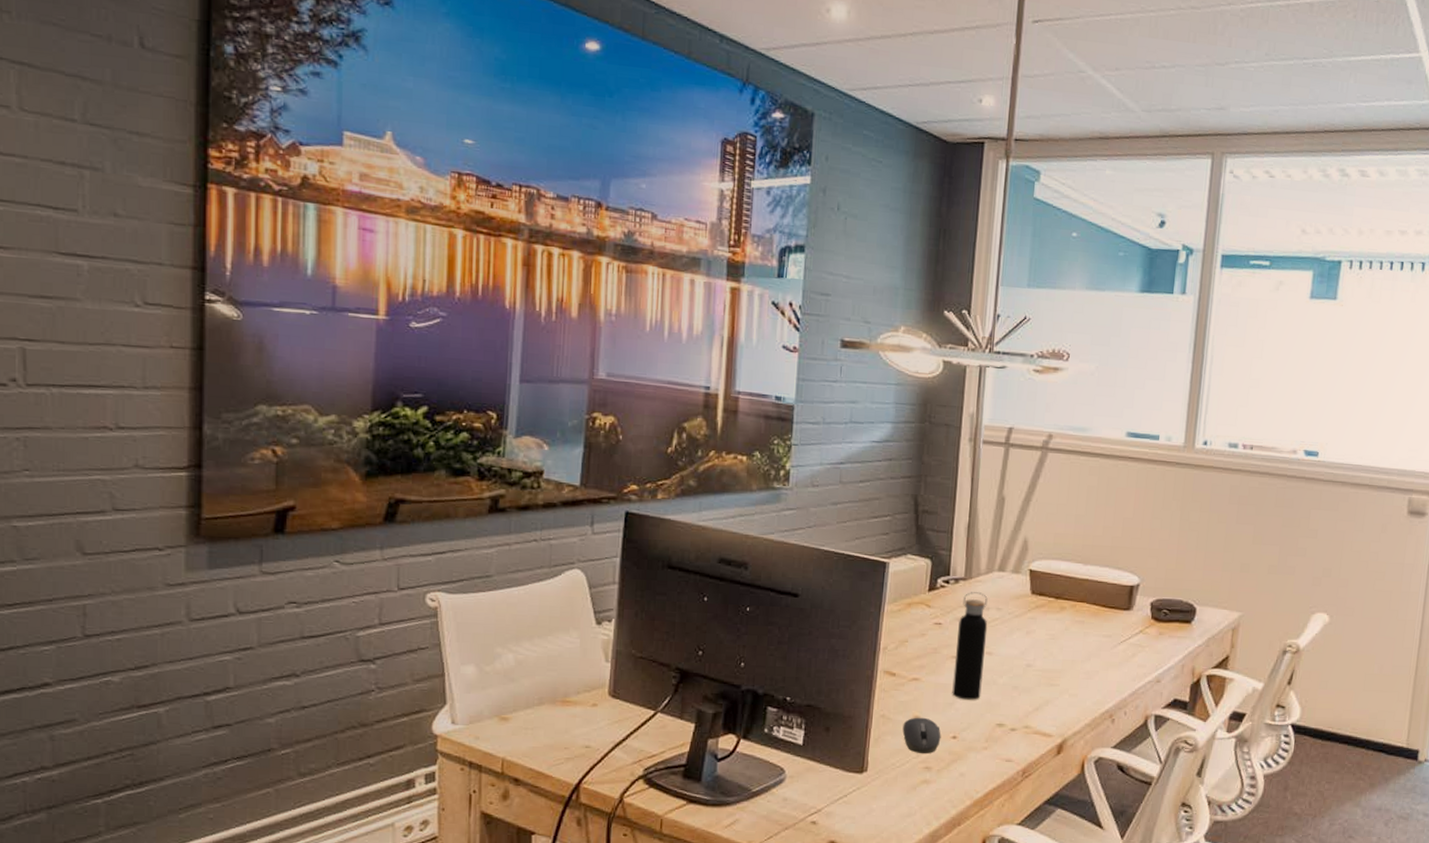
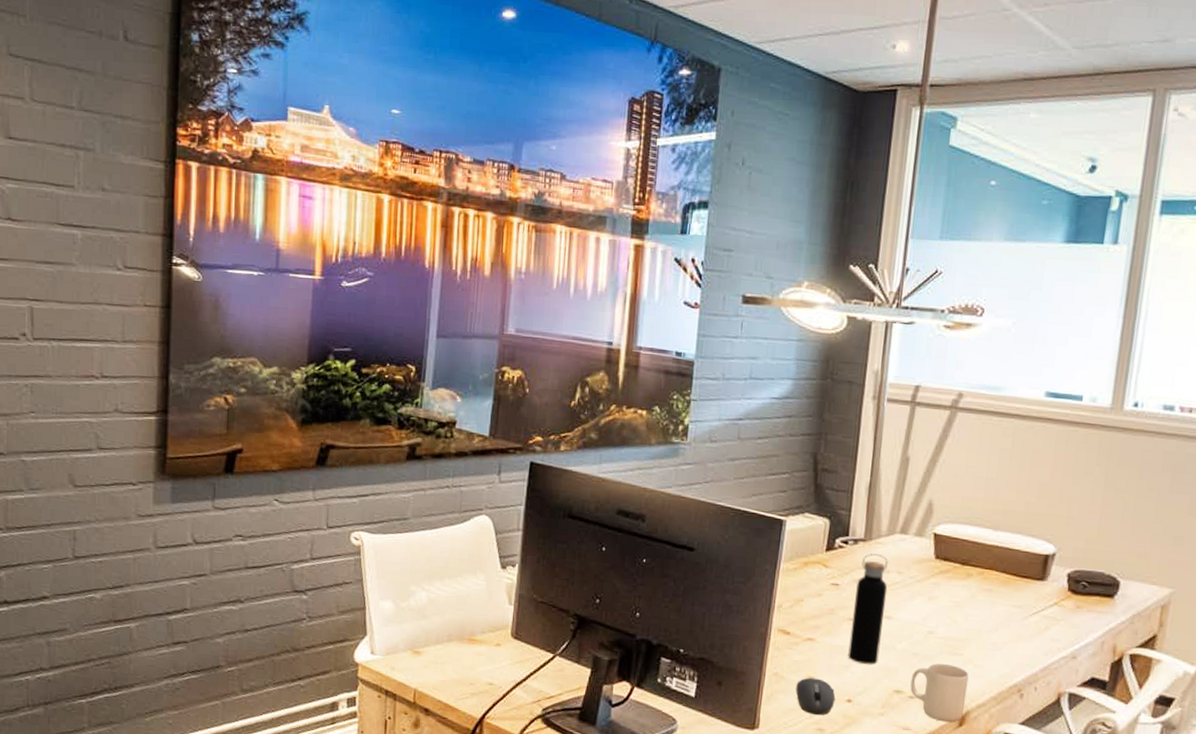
cup: none [1011,694,1065,752] -> present [910,663,969,723]

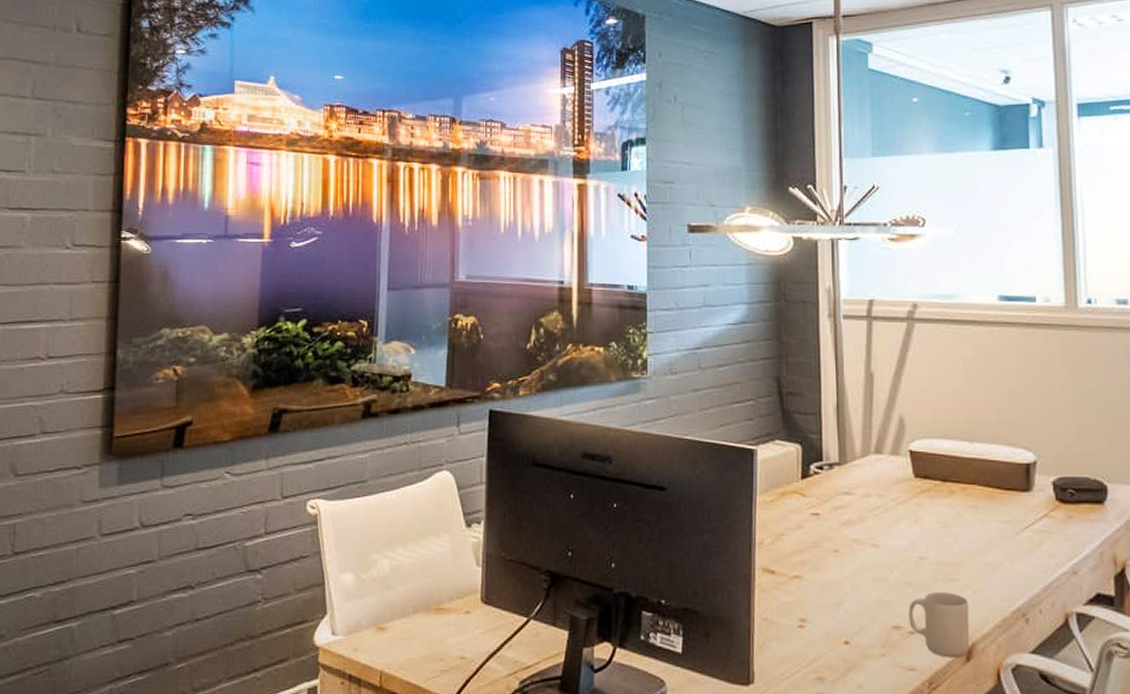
computer mouse: present [795,677,836,716] -> none [788,620,832,663]
water bottle: present [848,553,888,664] -> none [837,478,871,599]

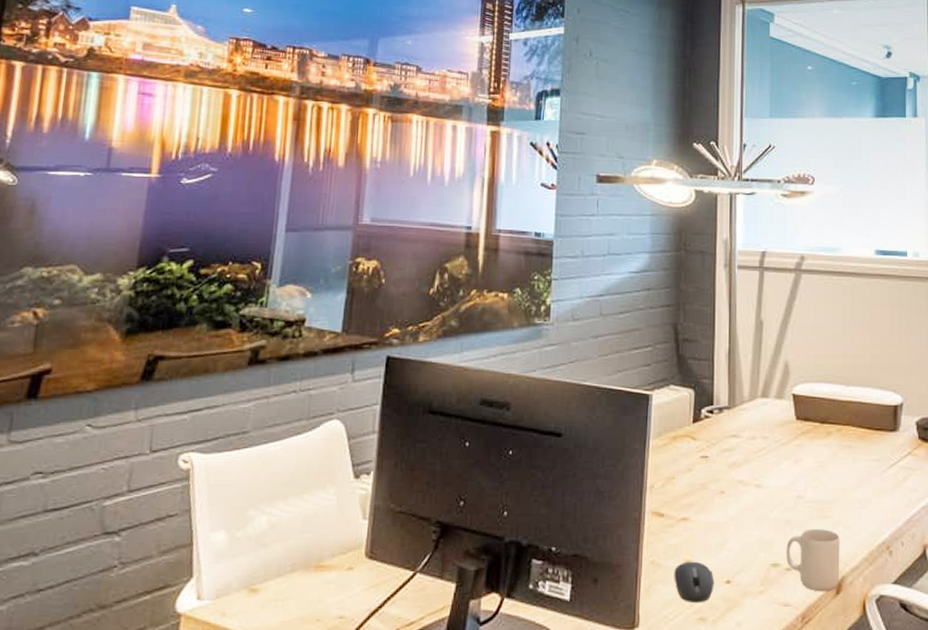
computer mouse: none [788,620,832,663] -> present [674,561,714,604]

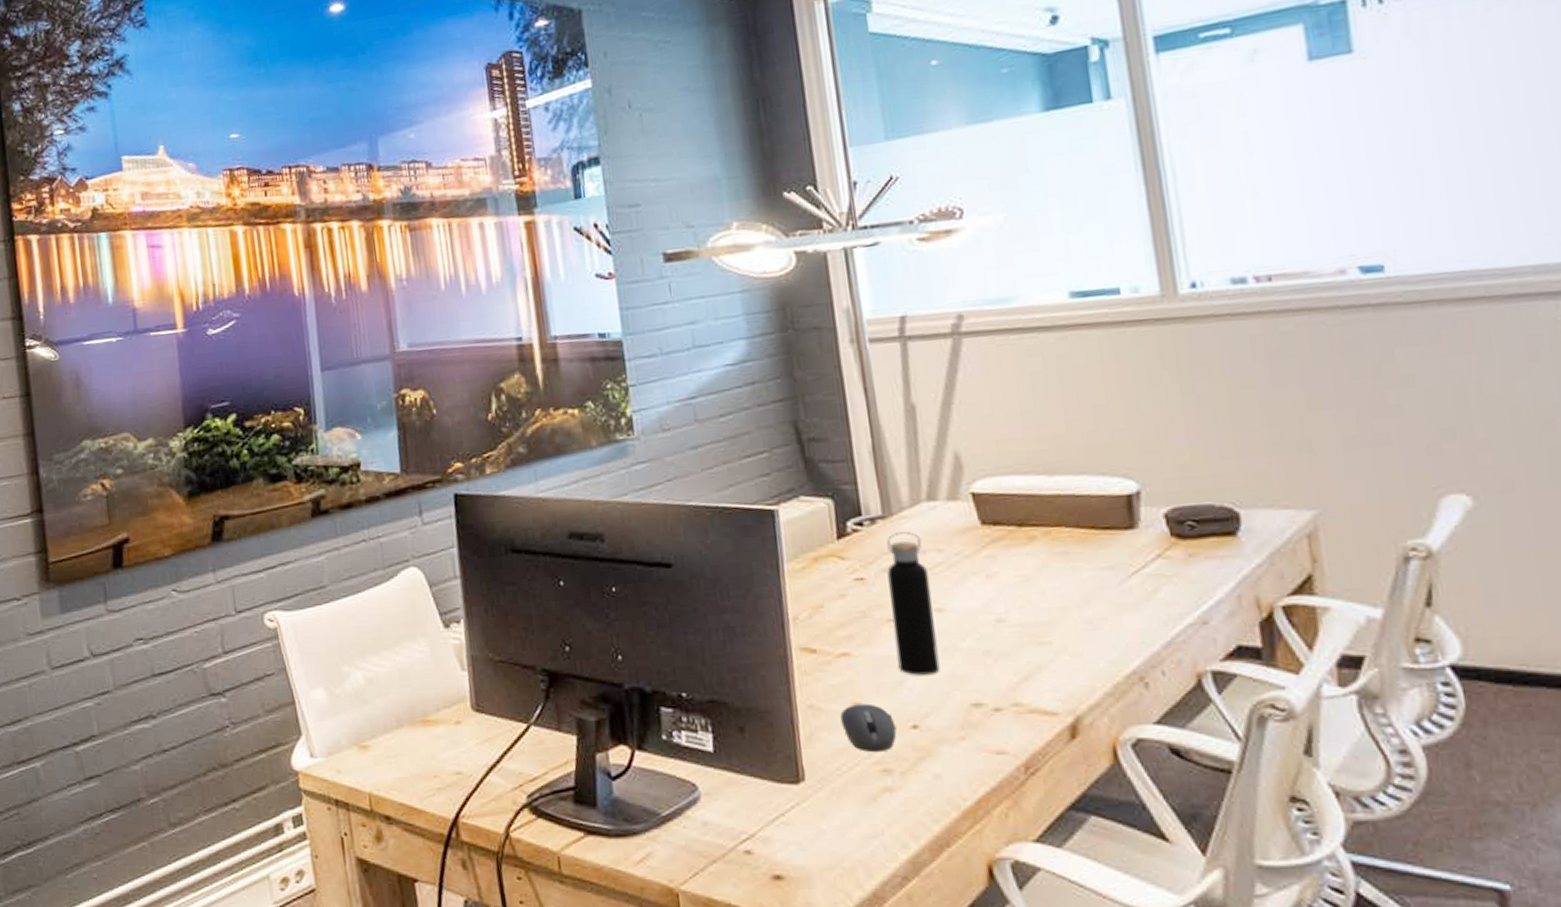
water bottle: none [723,421,755,539] -> present [886,531,940,675]
cup: present [786,528,840,592] -> none [989,658,1073,737]

